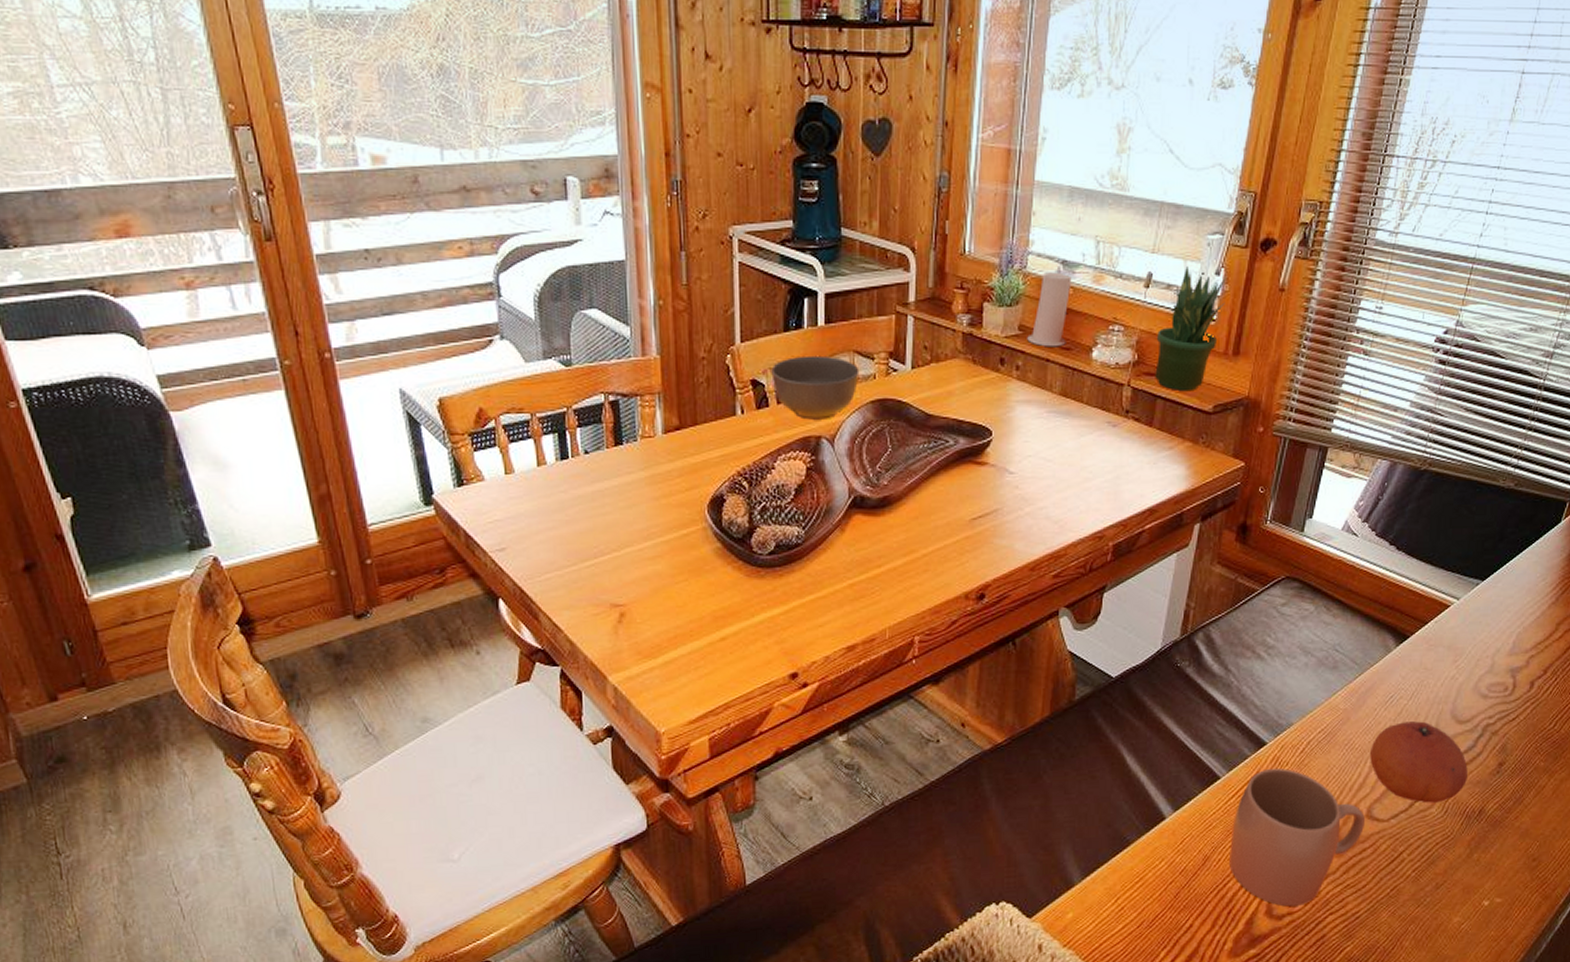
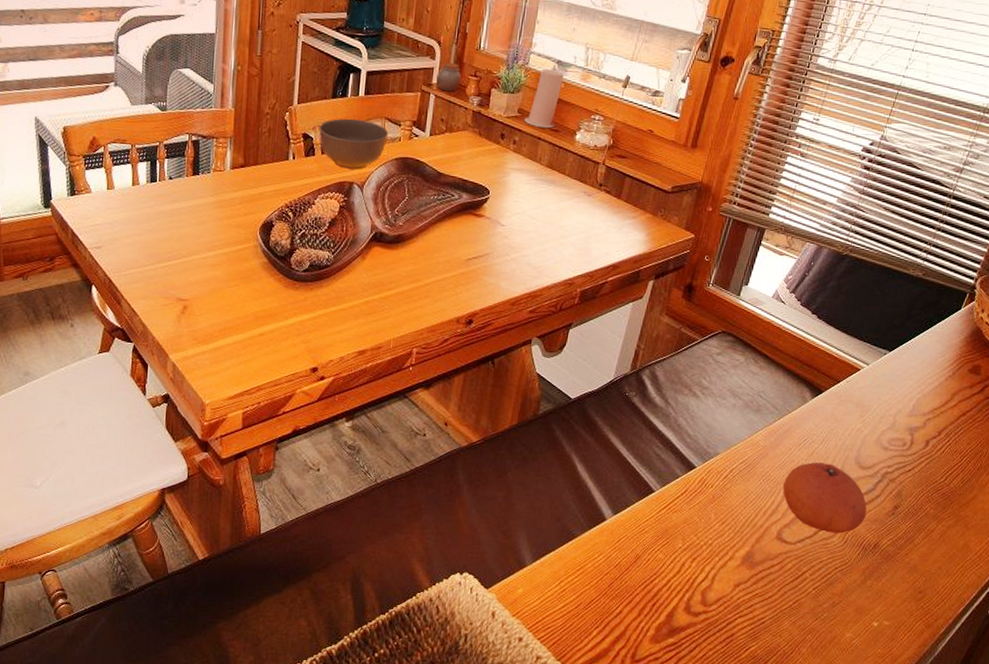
jar: none [914,273,945,311] -> present [436,62,462,92]
planter: present [1155,267,1226,390] -> none [625,73,690,173]
mug: present [1229,768,1366,907] -> none [657,488,776,607]

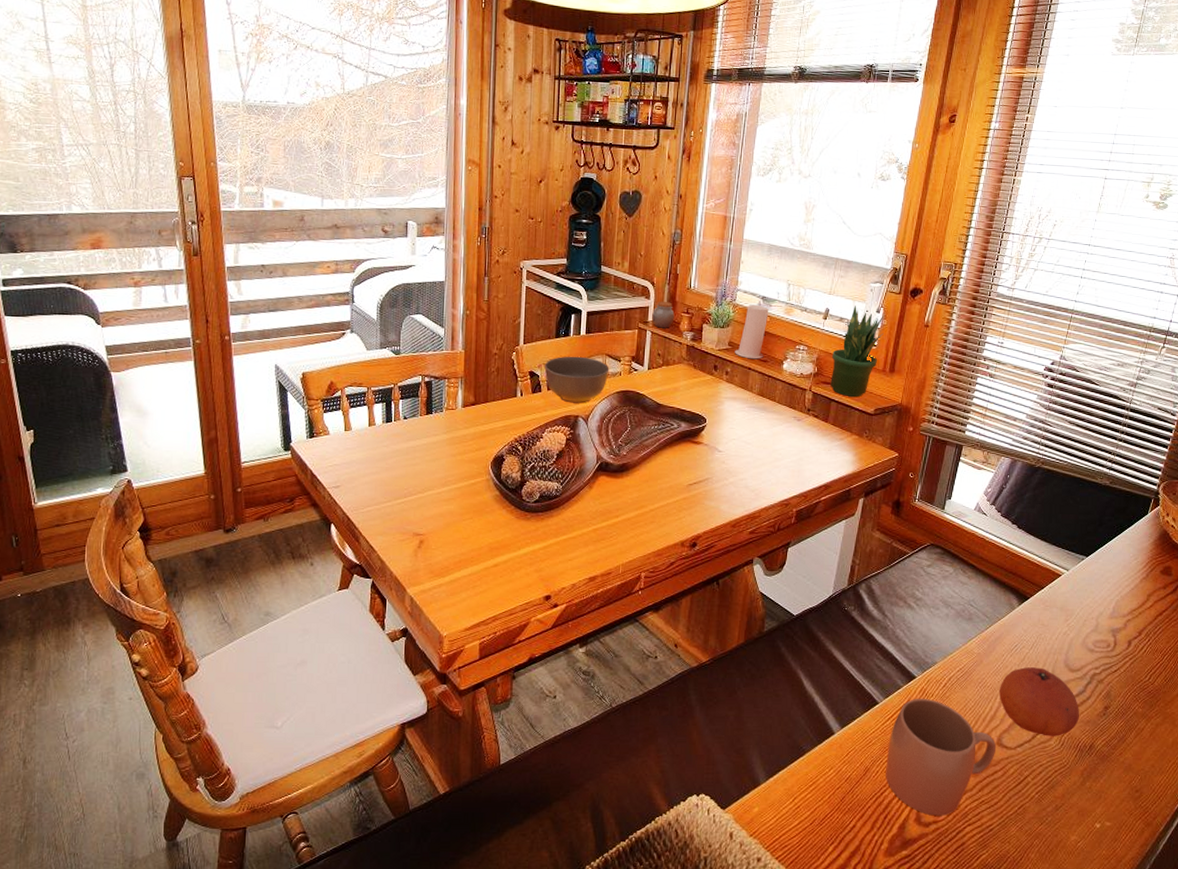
planter: none [625,73,690,173] -> present [830,305,884,397]
mug: none [657,488,776,607] -> present [886,698,997,816]

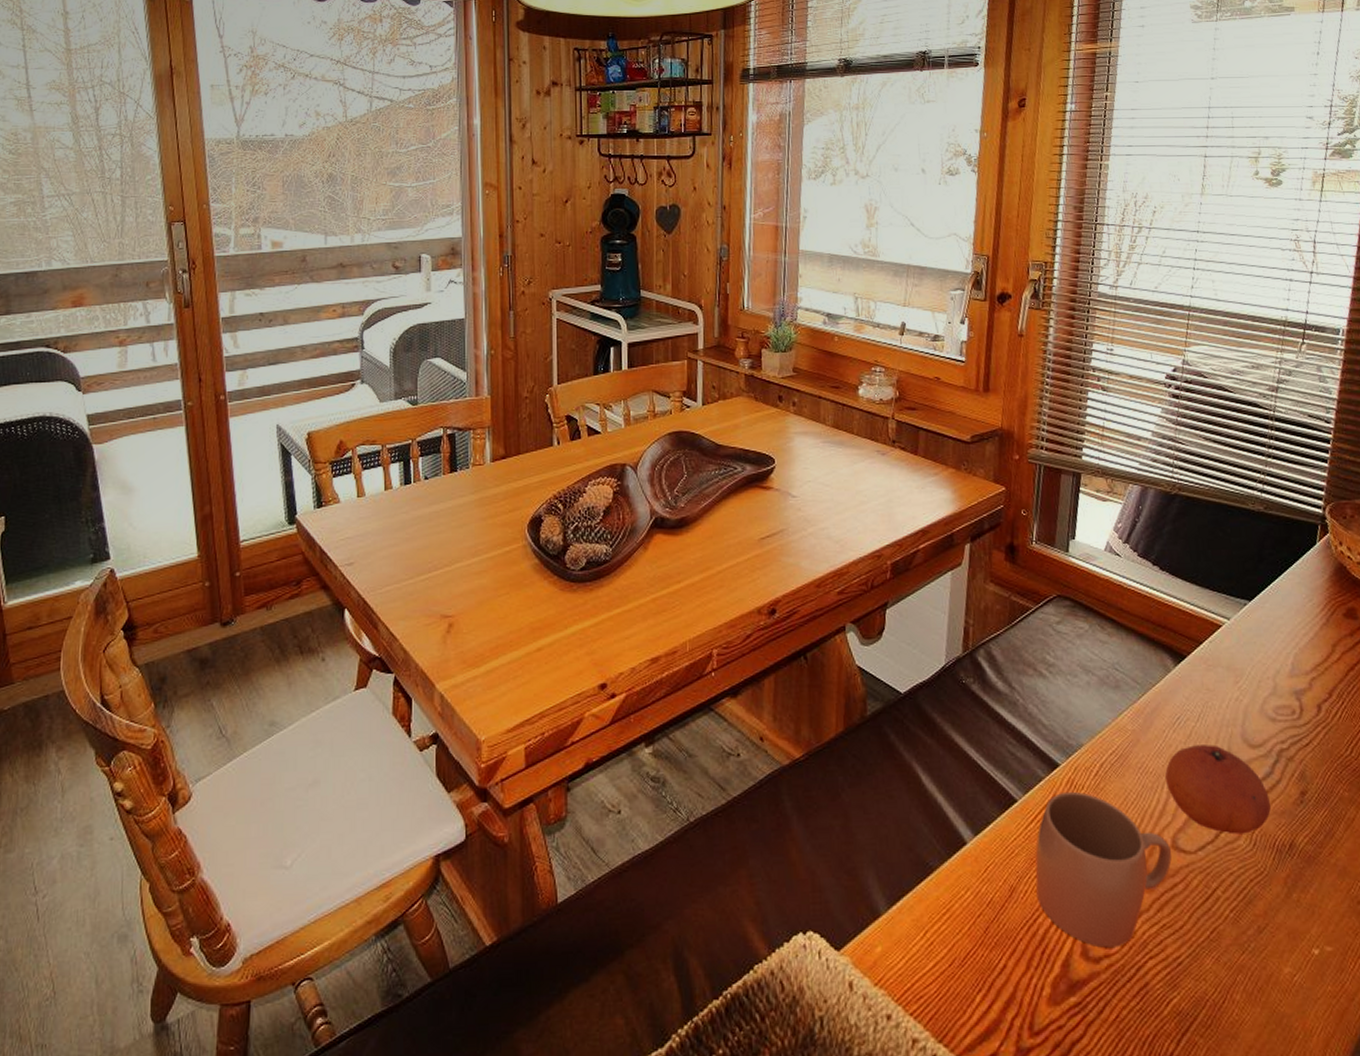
bowl: present [544,356,610,403] -> none [583,394,658,450]
jar: present [652,301,675,328] -> none [702,325,728,357]
candle: present [735,304,769,360] -> none [801,323,836,386]
planter: present [830,305,884,397] -> none [914,317,972,423]

